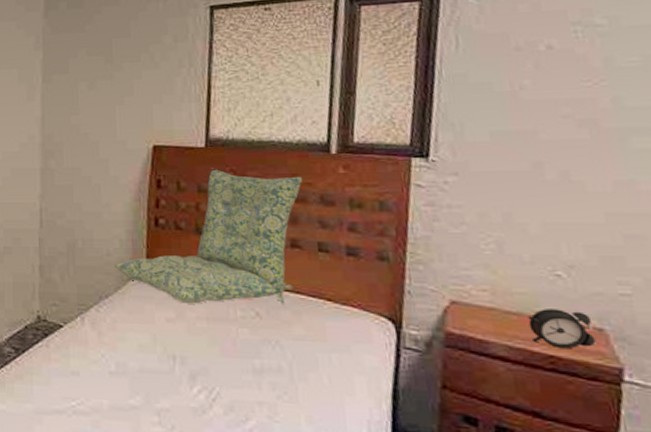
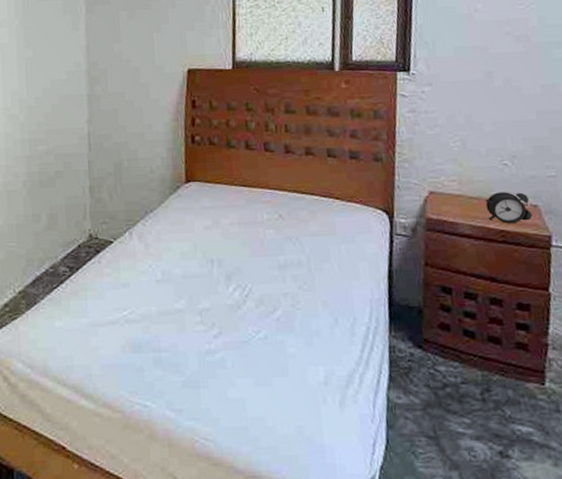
seat cushion: present [115,168,303,304] -> none [158,87,314,212]

